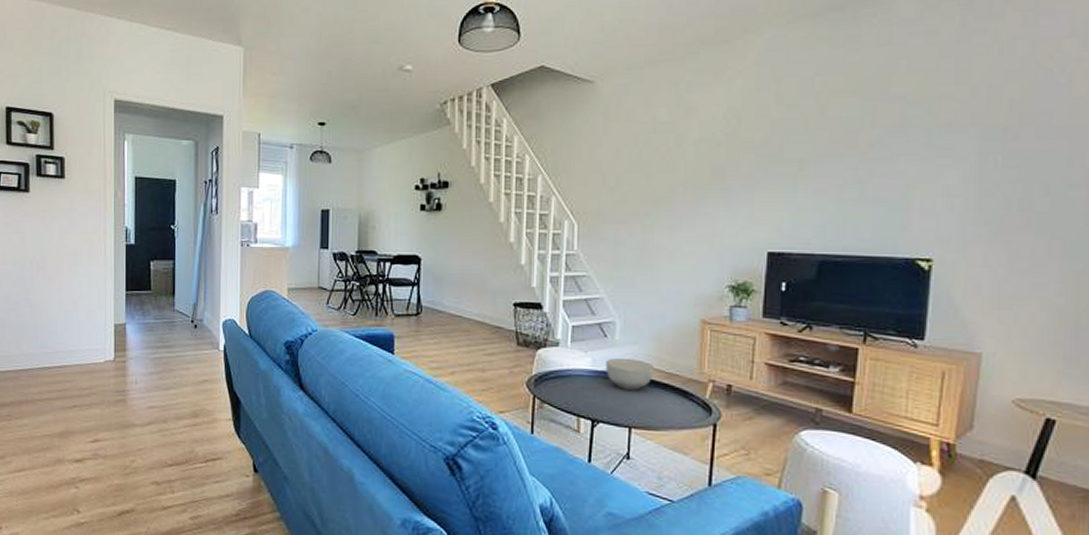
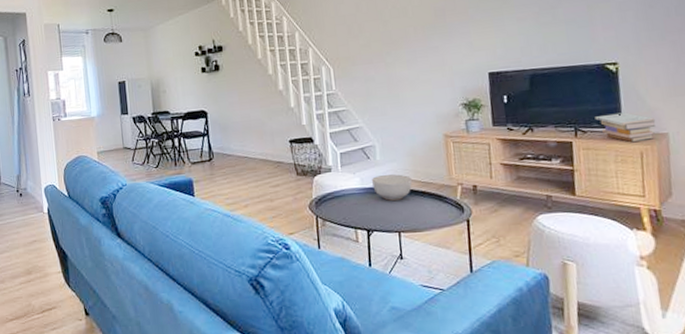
books: none [891,320,968,360] -> present [594,112,656,143]

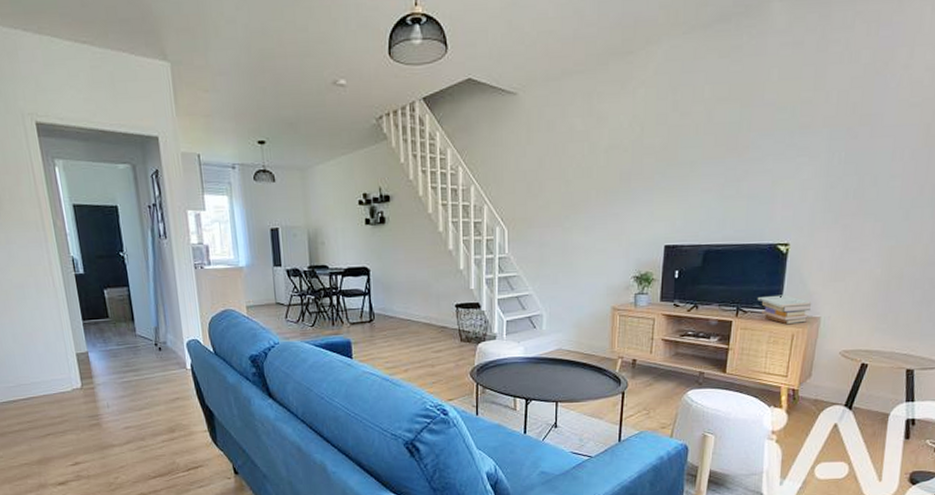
bowl: present [371,174,412,201] -> none [535,345,574,371]

